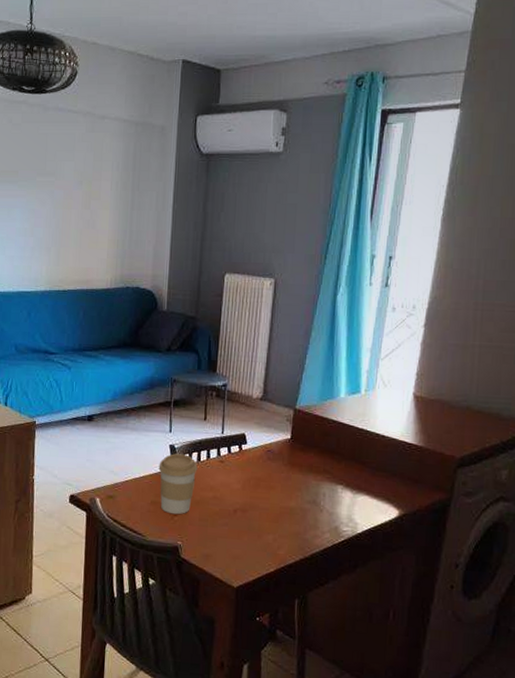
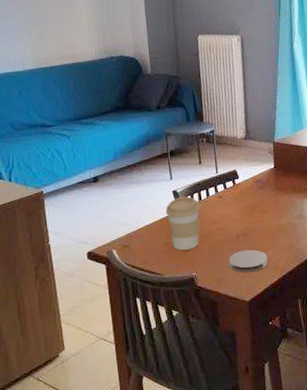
coaster: none [219,527,266,556] -> present [228,249,268,273]

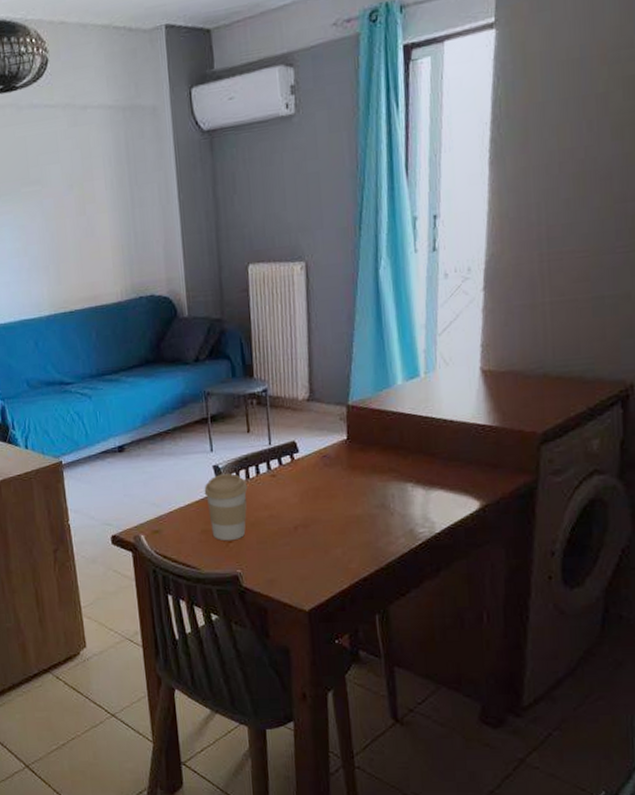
coaster: present [228,249,268,273] -> none [282,545,335,575]

